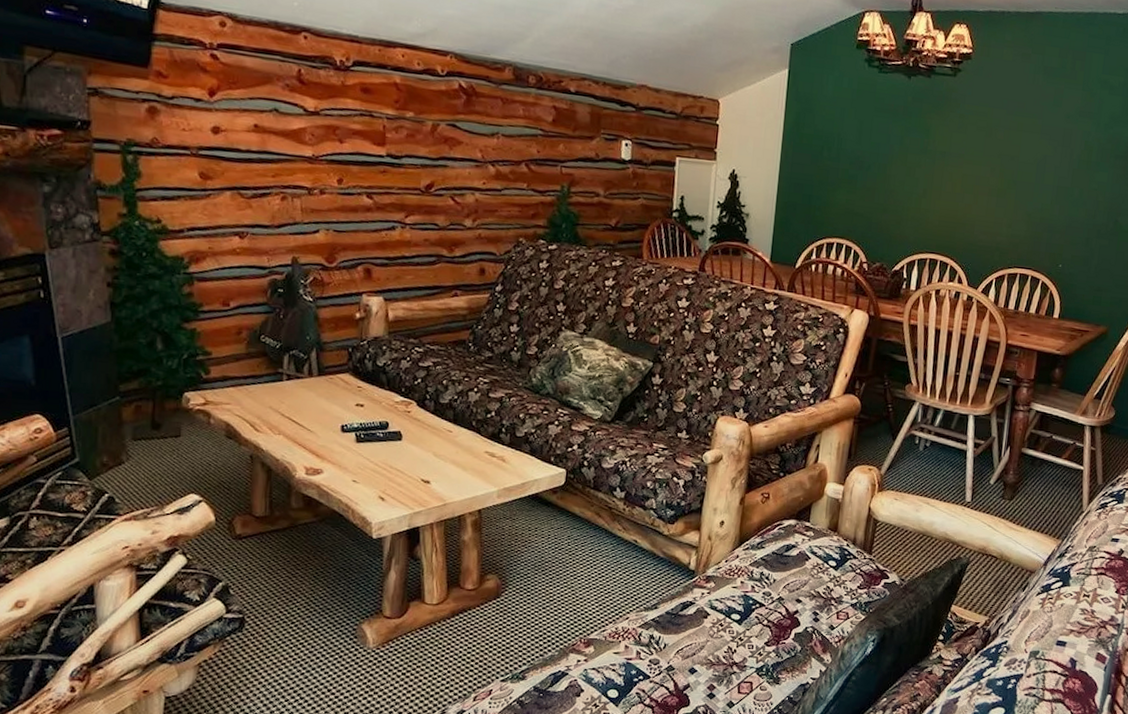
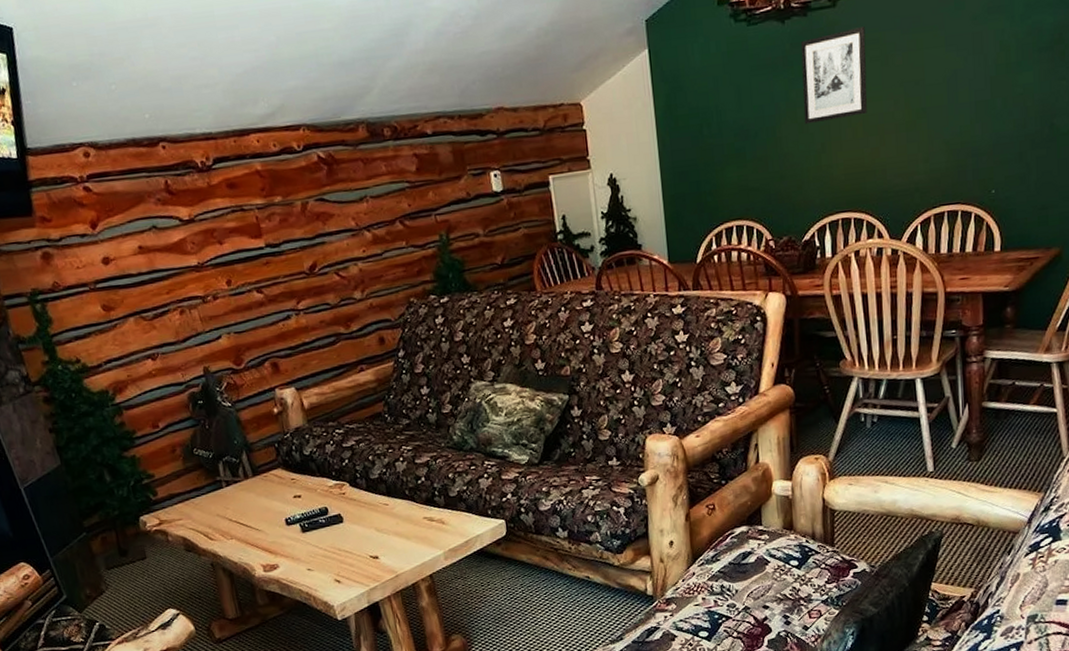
wall art: none [912,97,977,174] -> present [800,27,867,125]

